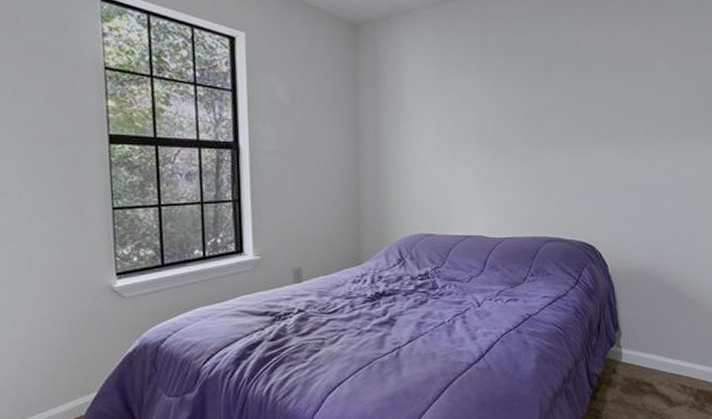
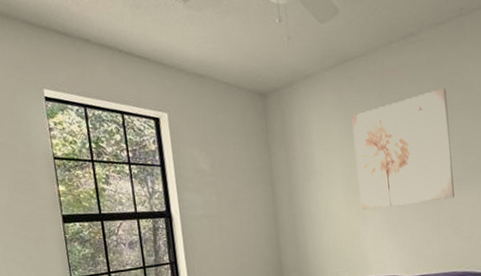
wall art: none [449,43,551,163] -> present [351,88,454,210]

